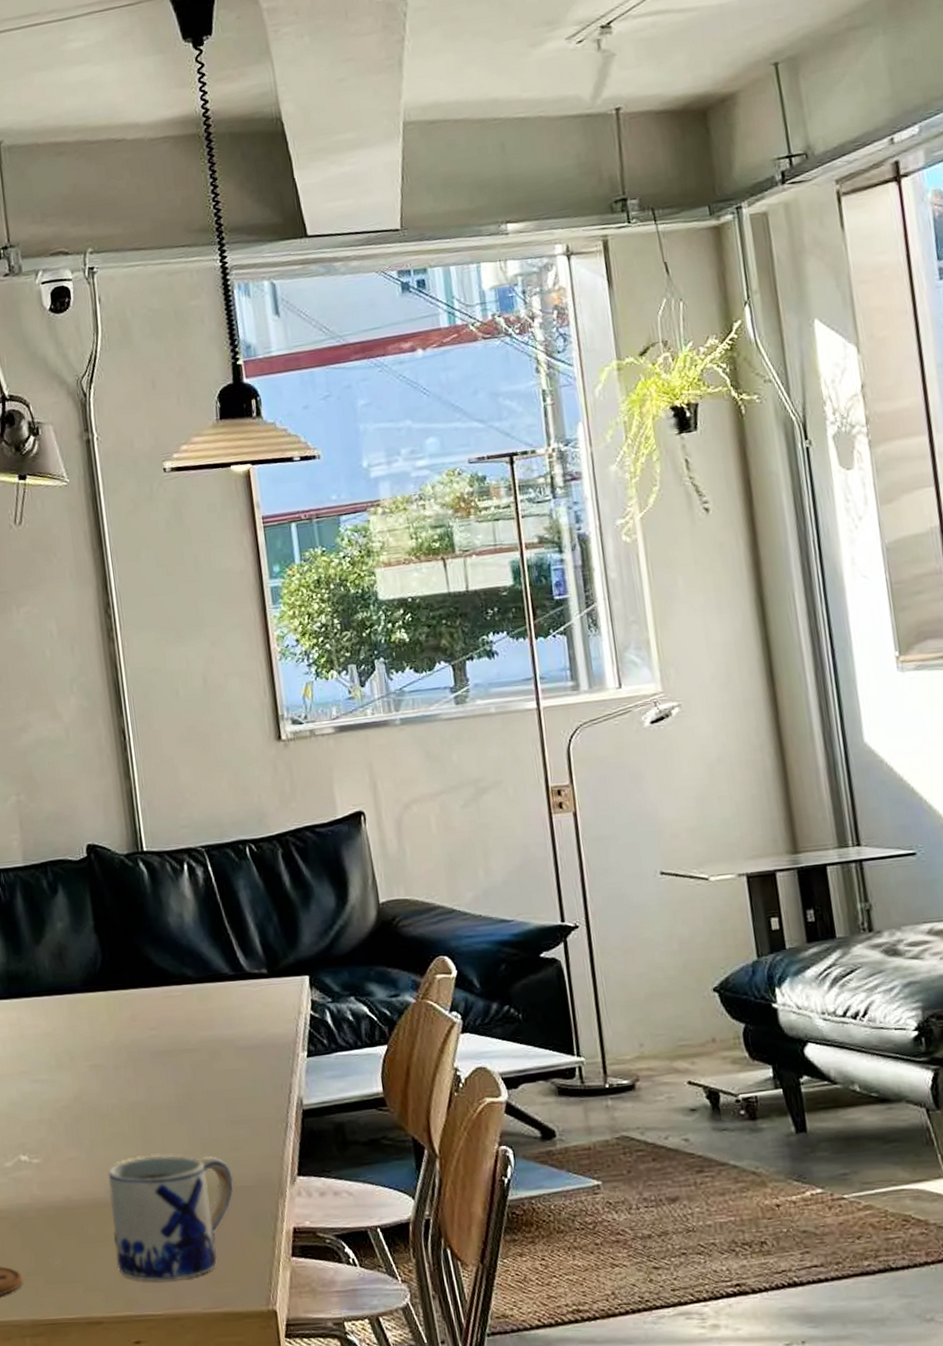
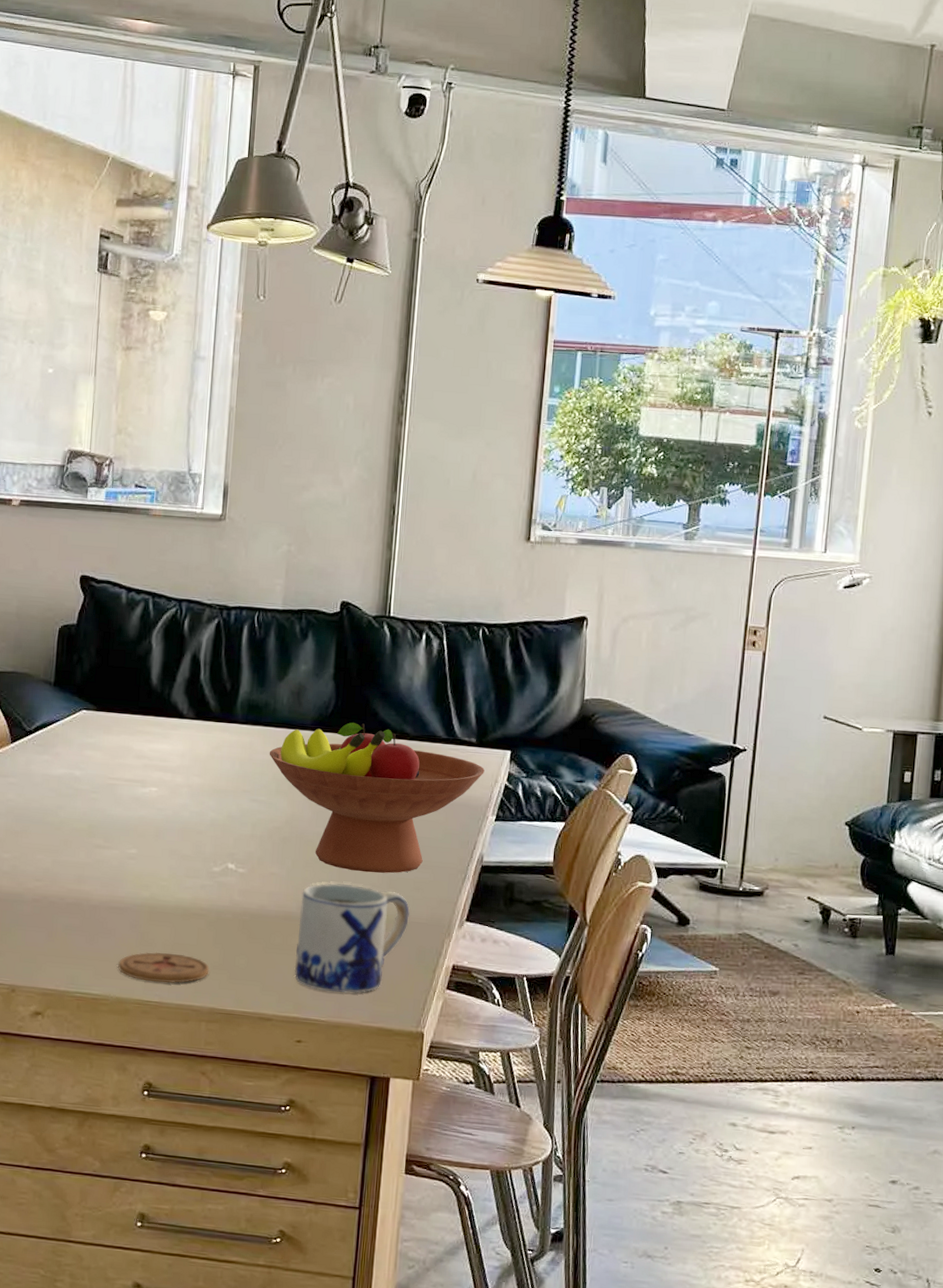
fruit bowl: none [40,975,284,1141] -> present [269,722,485,873]

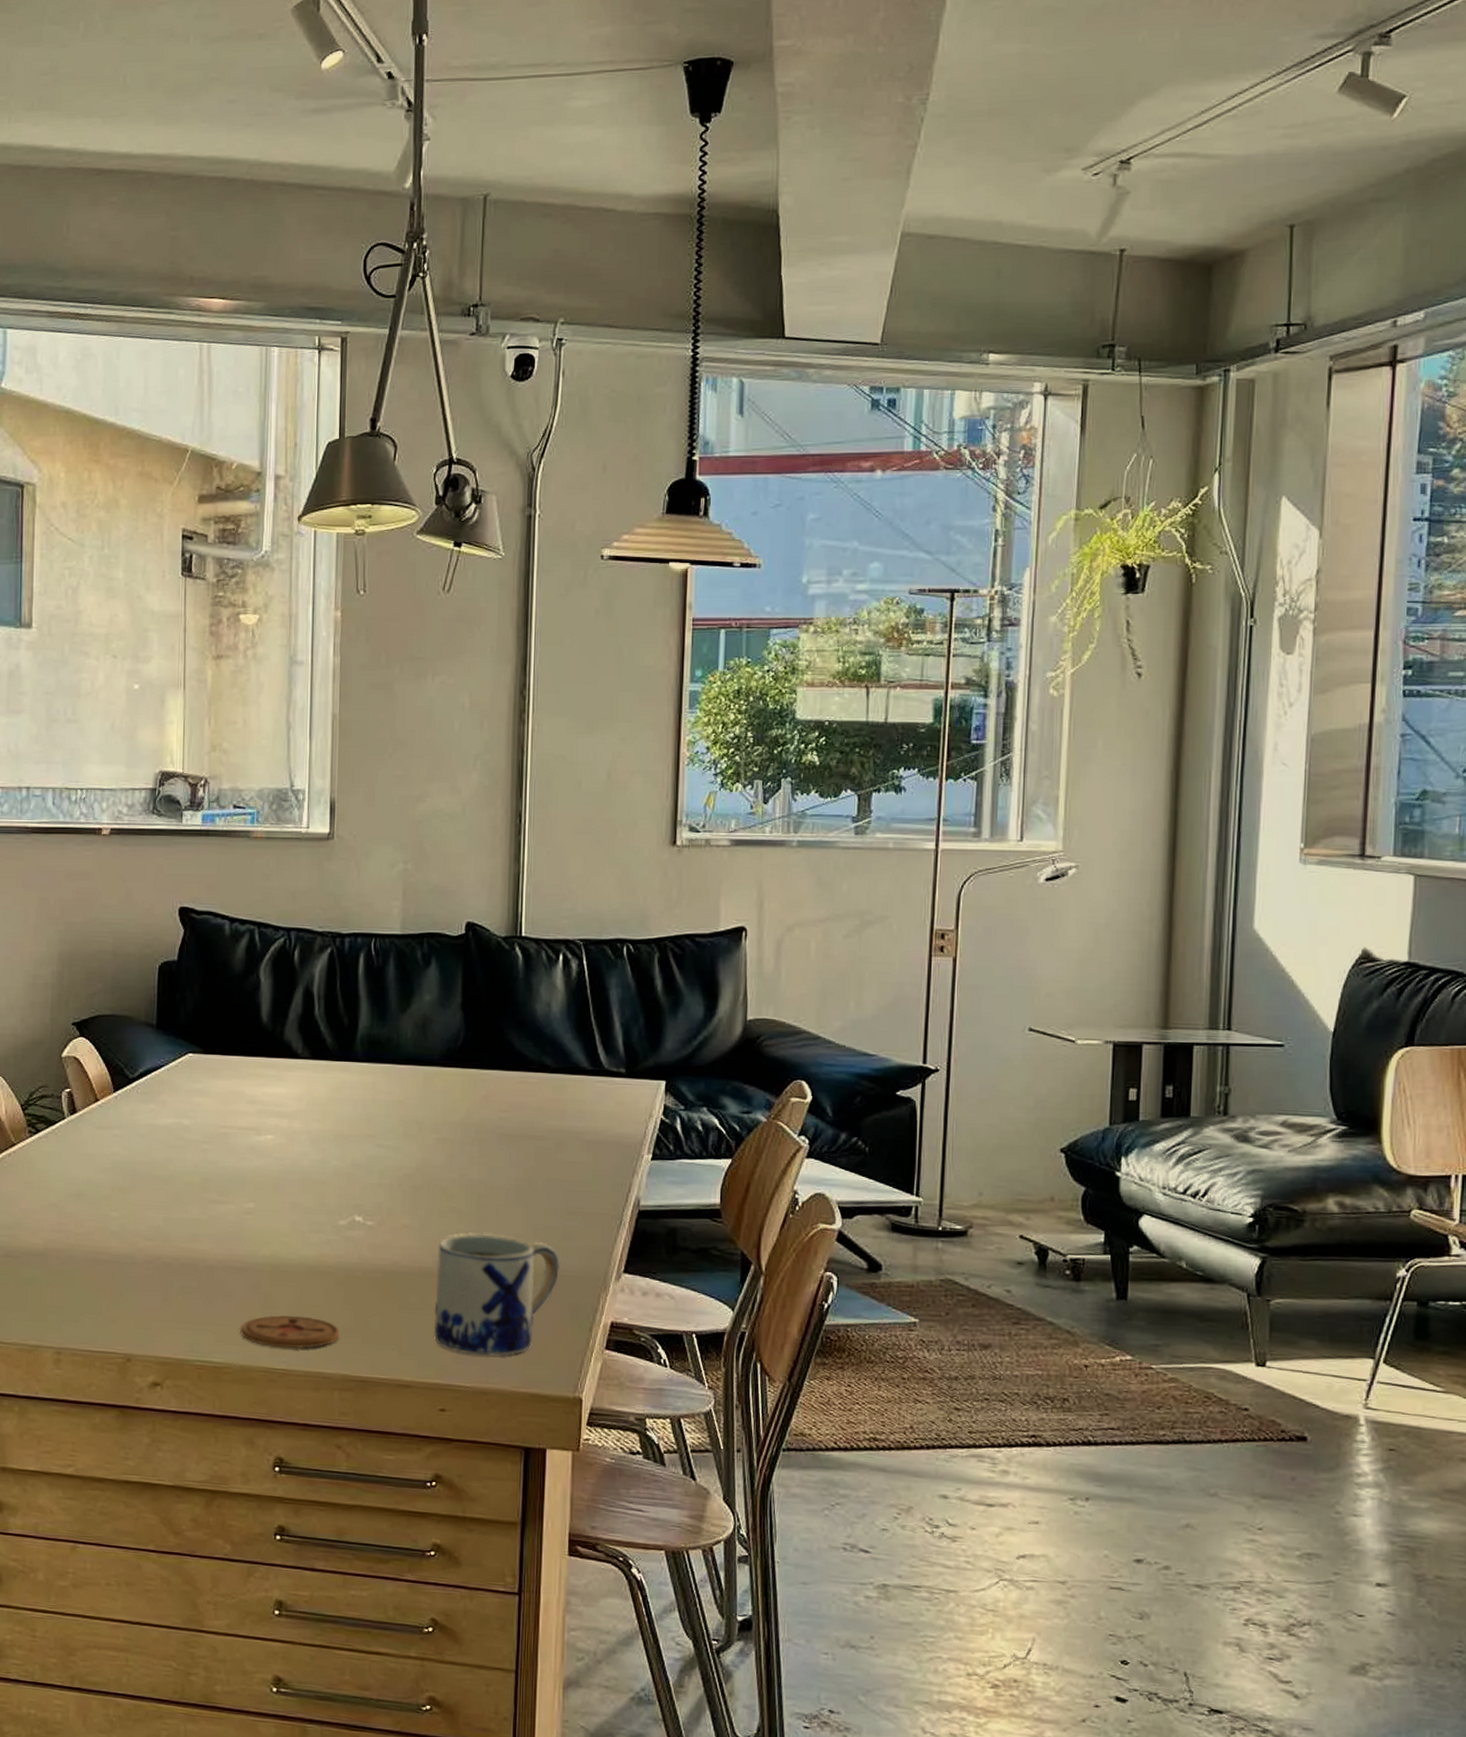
fruit bowl: present [269,722,485,873] -> none [394,1056,637,1222]

